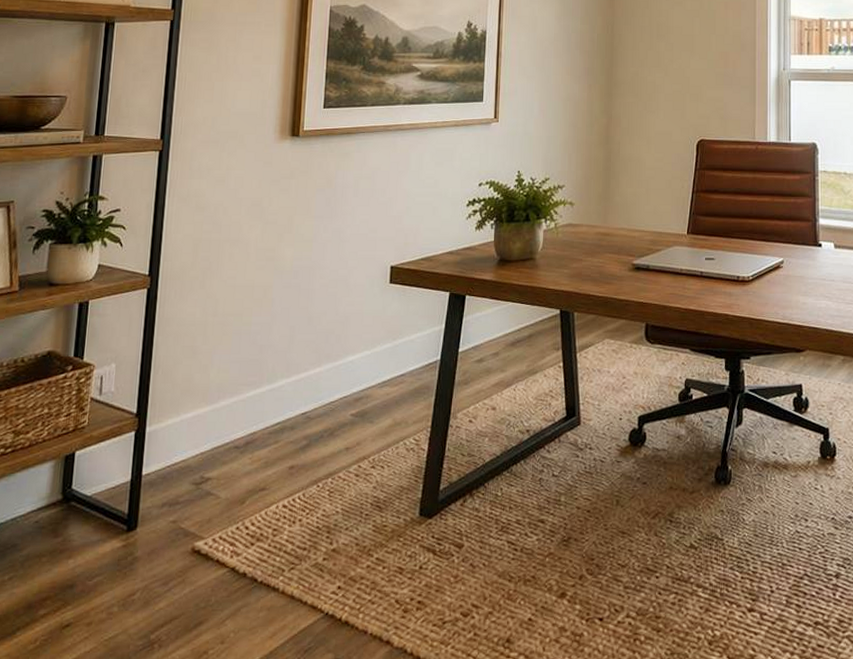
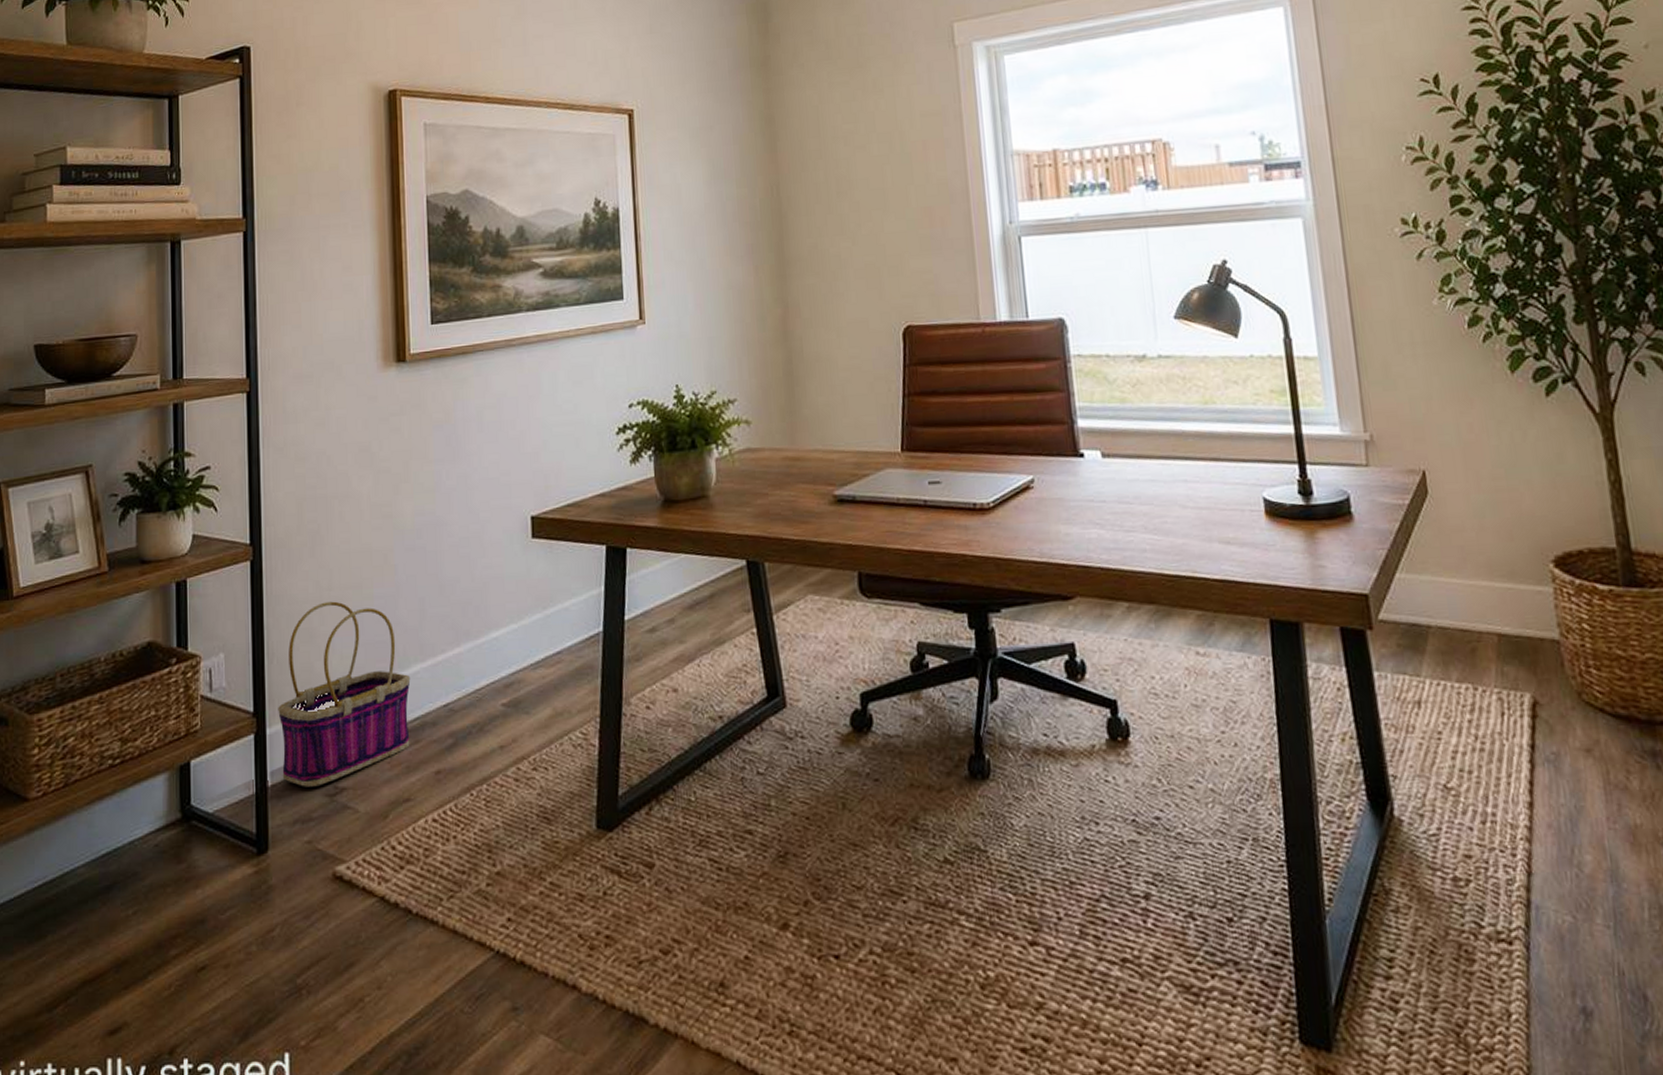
basket: none [156,325,276,477] -> present [278,601,411,787]

